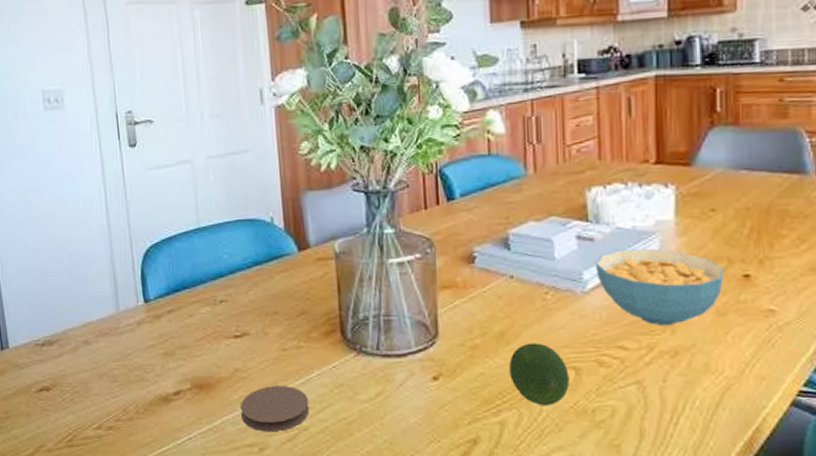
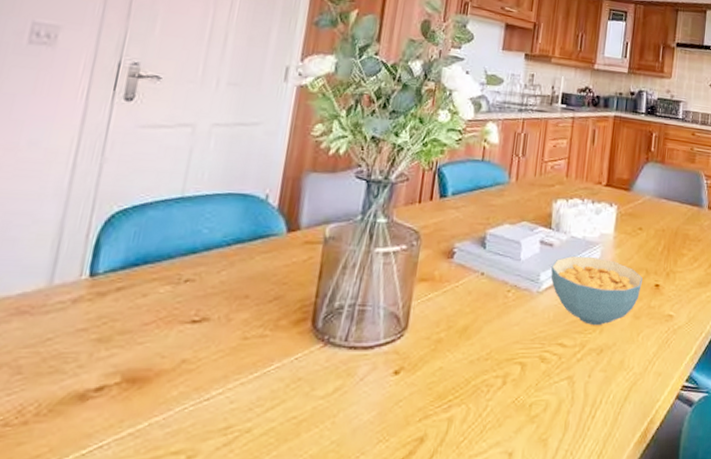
coaster: present [241,386,310,432] -> none [174,380,260,436]
fruit: present [509,343,570,406] -> none [465,338,516,401]

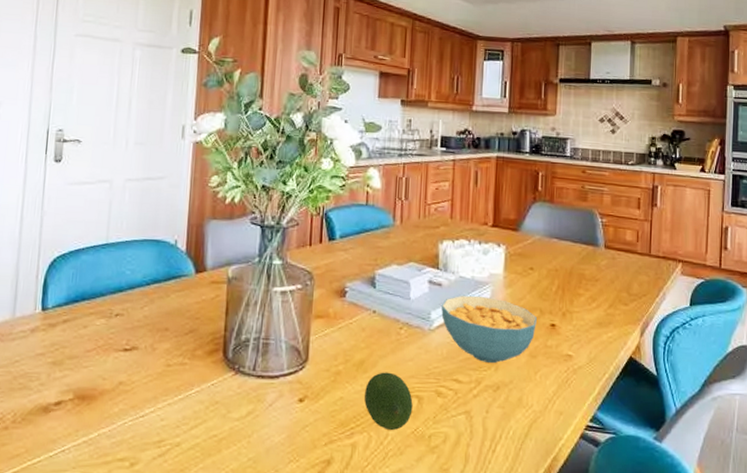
fruit: none [465,338,516,401] -> present [364,372,413,431]

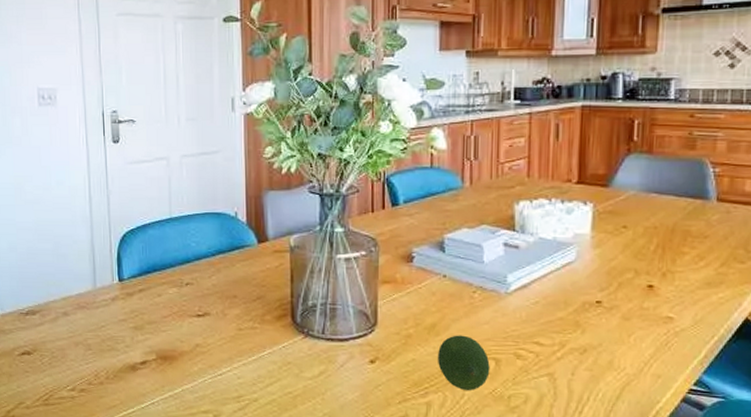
cereal bowl: present [441,296,537,363] -> none [519,257,631,326]

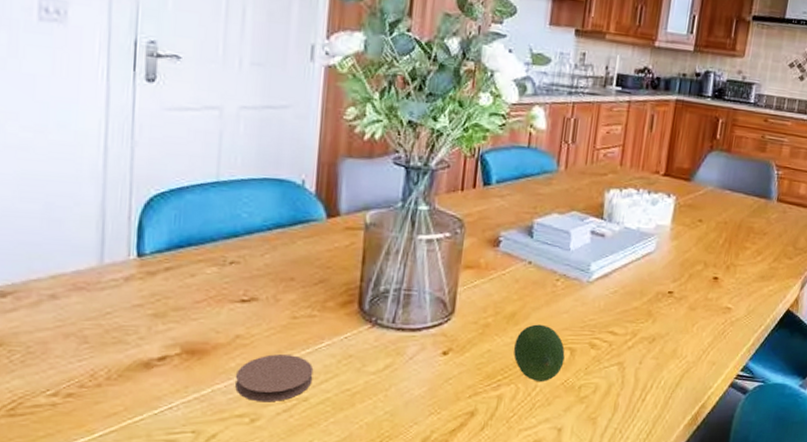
coaster: none [199,361,260,402] -> present [235,354,314,402]

